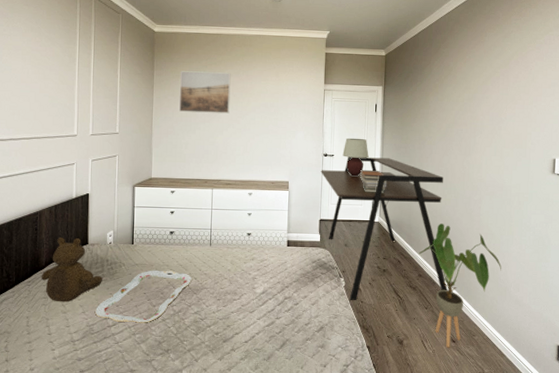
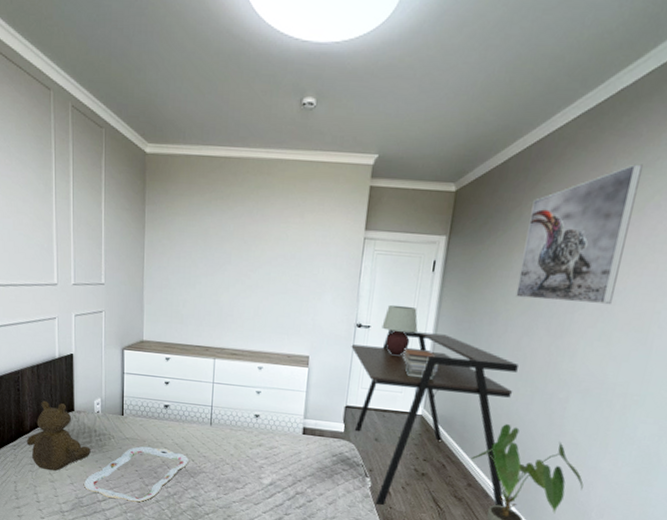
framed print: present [179,71,231,114] -> none [176,207,242,265]
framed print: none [435,35,503,130] -> present [515,164,643,305]

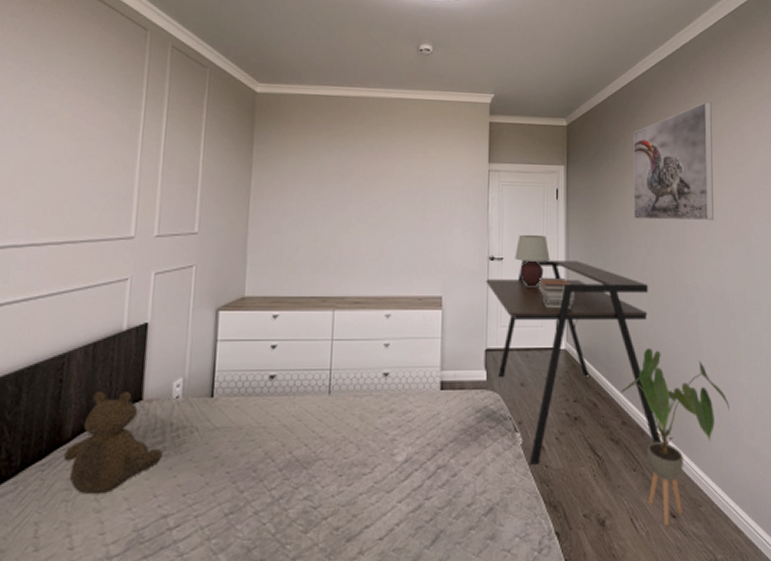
serving tray: present [84,446,189,502] -> none [148,434,301,521]

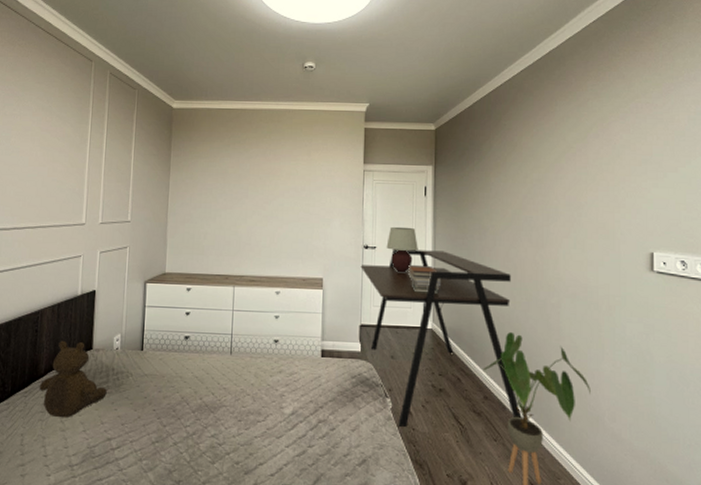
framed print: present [633,101,714,221] -> none [498,104,578,217]

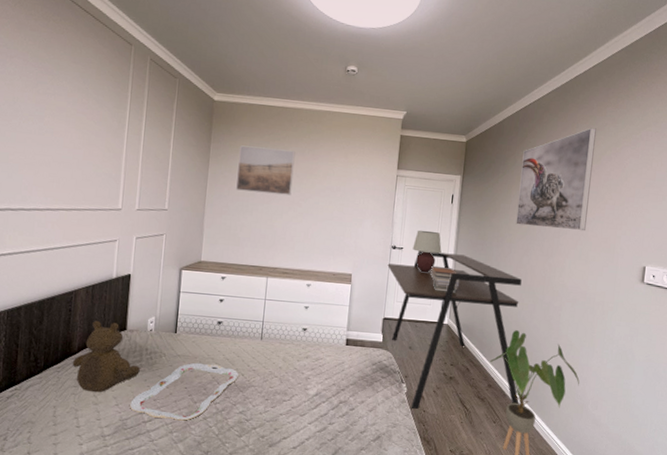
serving tray: none [97,382,209,447] -> present [130,362,239,421]
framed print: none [198,151,257,199] -> present [236,145,295,196]
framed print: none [498,104,578,217] -> present [516,127,596,232]

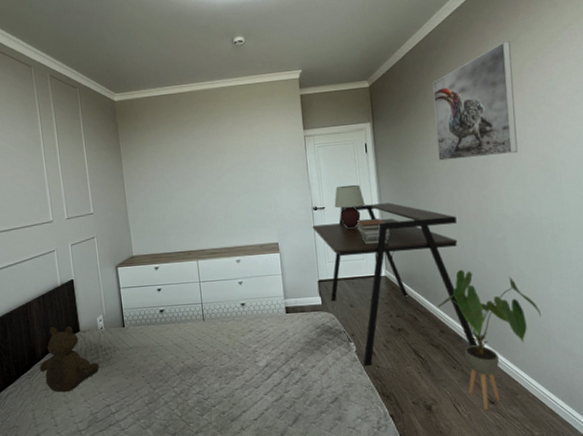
serving tray: present [130,362,239,421] -> none [97,350,189,408]
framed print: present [236,145,295,196] -> none [146,133,204,182]

